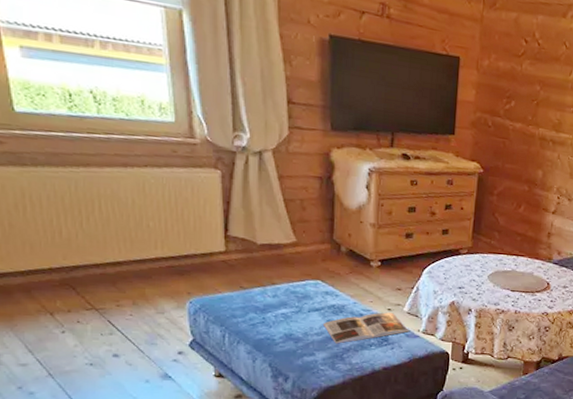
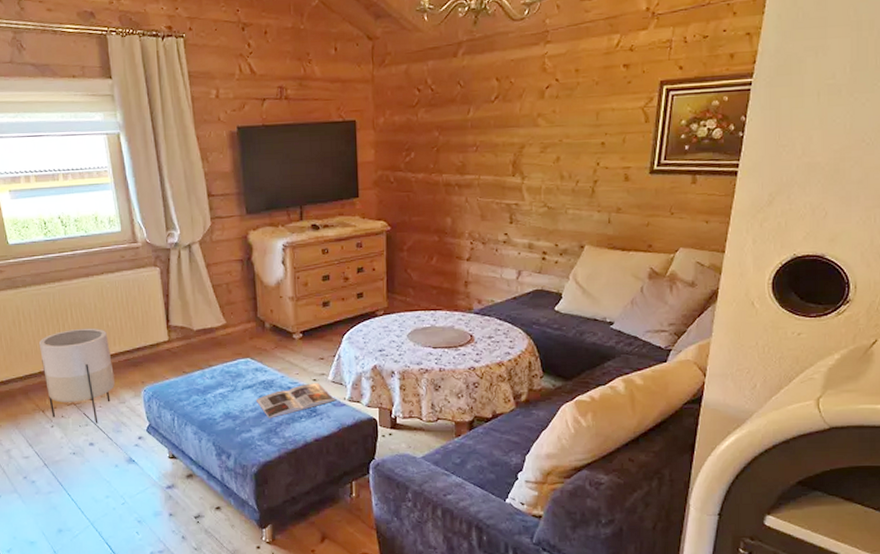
planter: none [50,224,154,334] -> present [38,328,116,424]

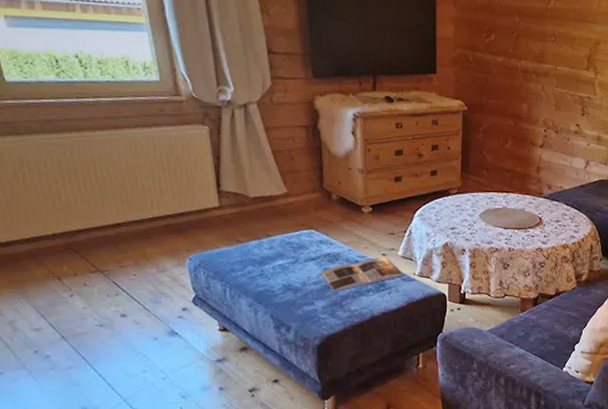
planter: present [38,328,116,424] -> none [51,187,154,294]

